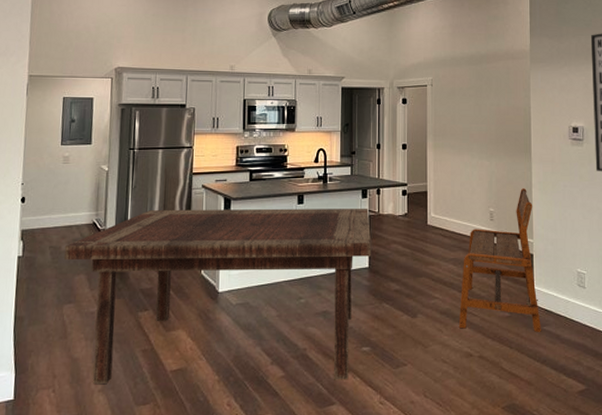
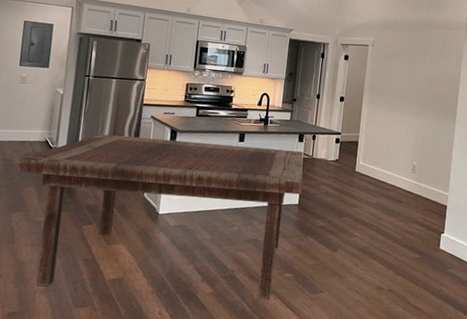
bench: present [458,188,541,332] -> none [373,147,452,274]

